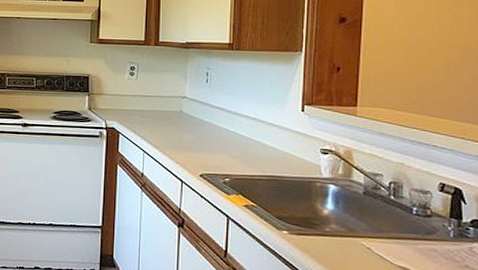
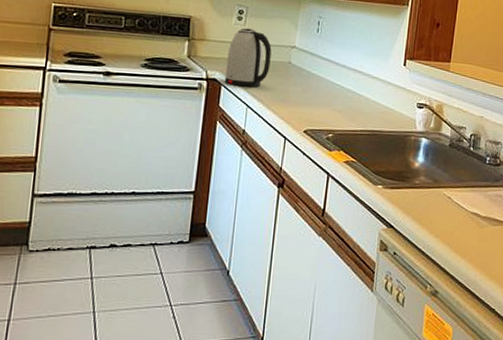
kettle: none [121,82,163,135] -> present [224,28,272,88]

